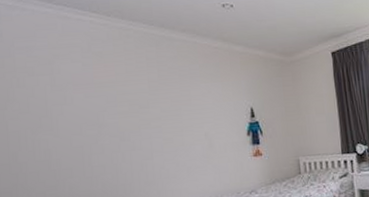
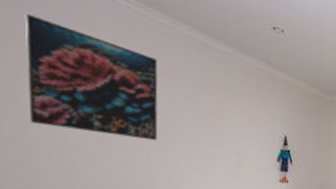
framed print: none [8,48,131,146] -> present [24,13,158,141]

